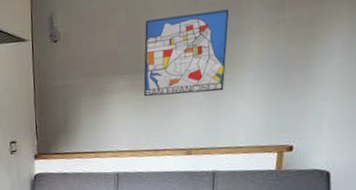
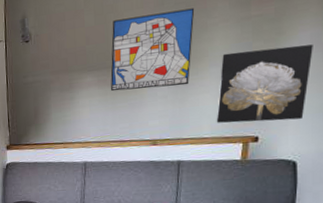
wall art: none [251,50,346,132] -> present [216,44,313,123]

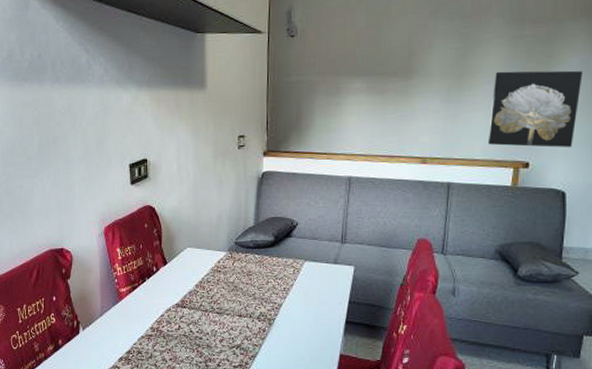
wall art: present [110,7,195,92] -> none [381,20,469,101]

